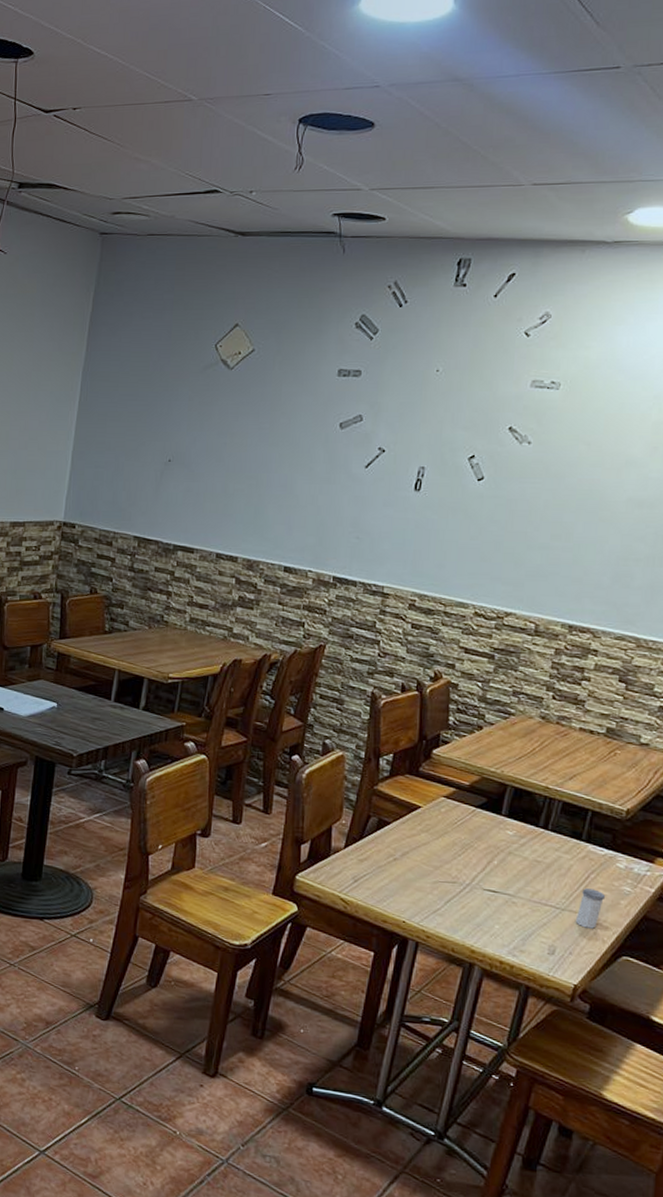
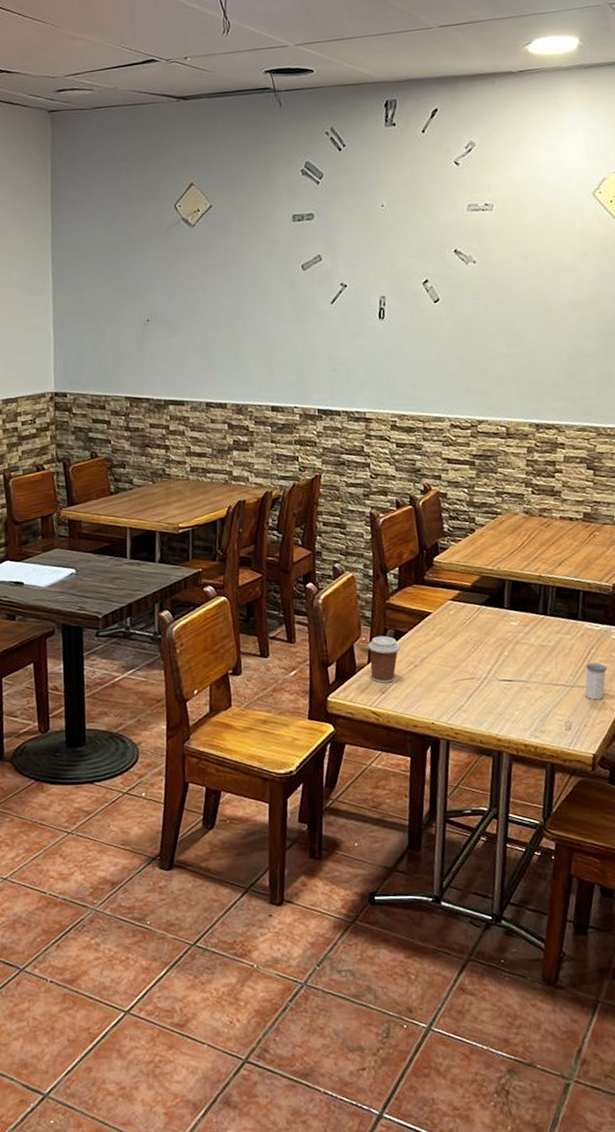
coffee cup: none [345,821,382,872] -> present [367,635,401,684]

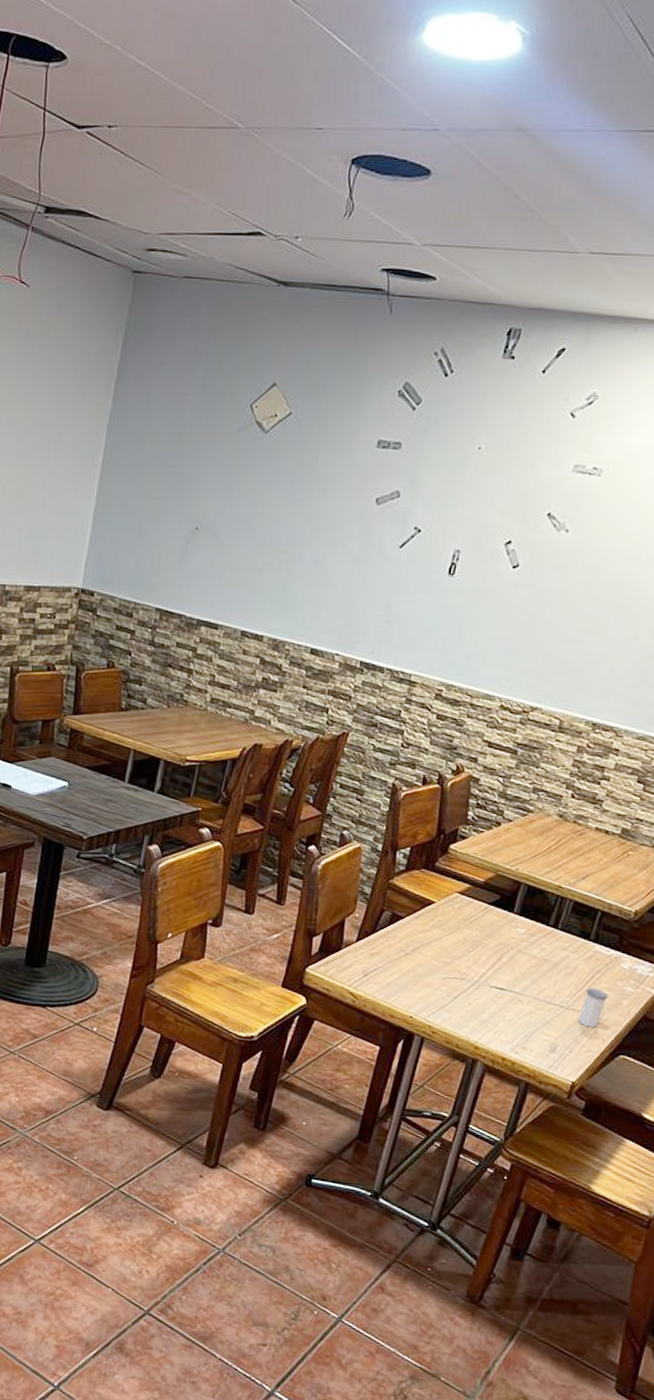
coffee cup: present [367,635,401,684] -> none [356,915,394,966]

